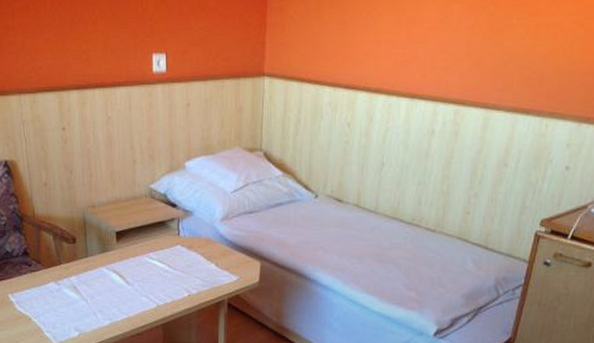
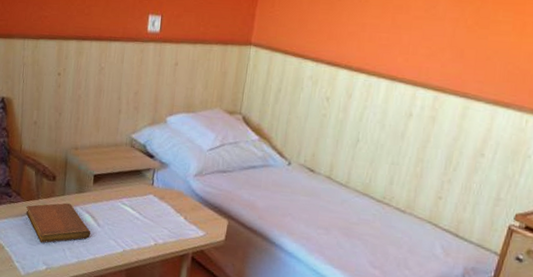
notebook: none [48,265,121,310] -> present [26,203,91,244]

